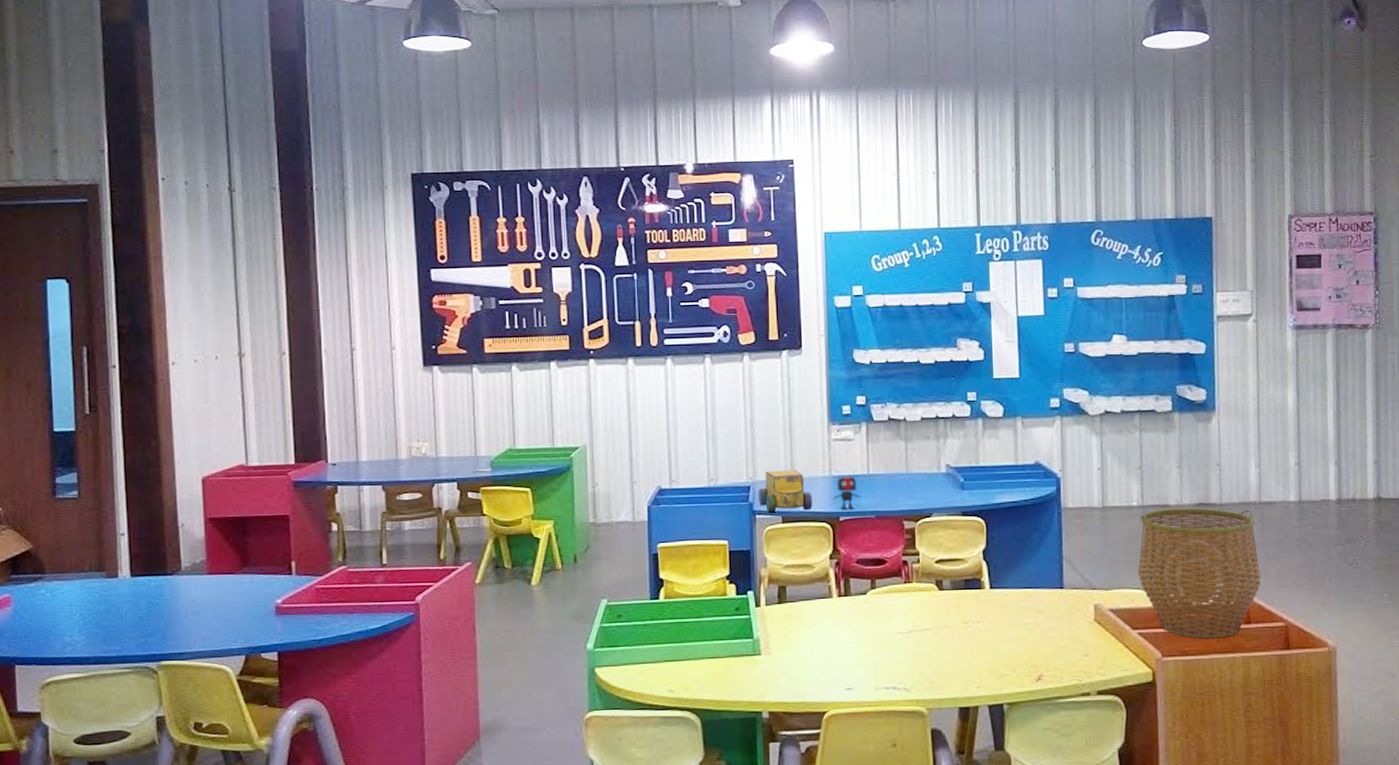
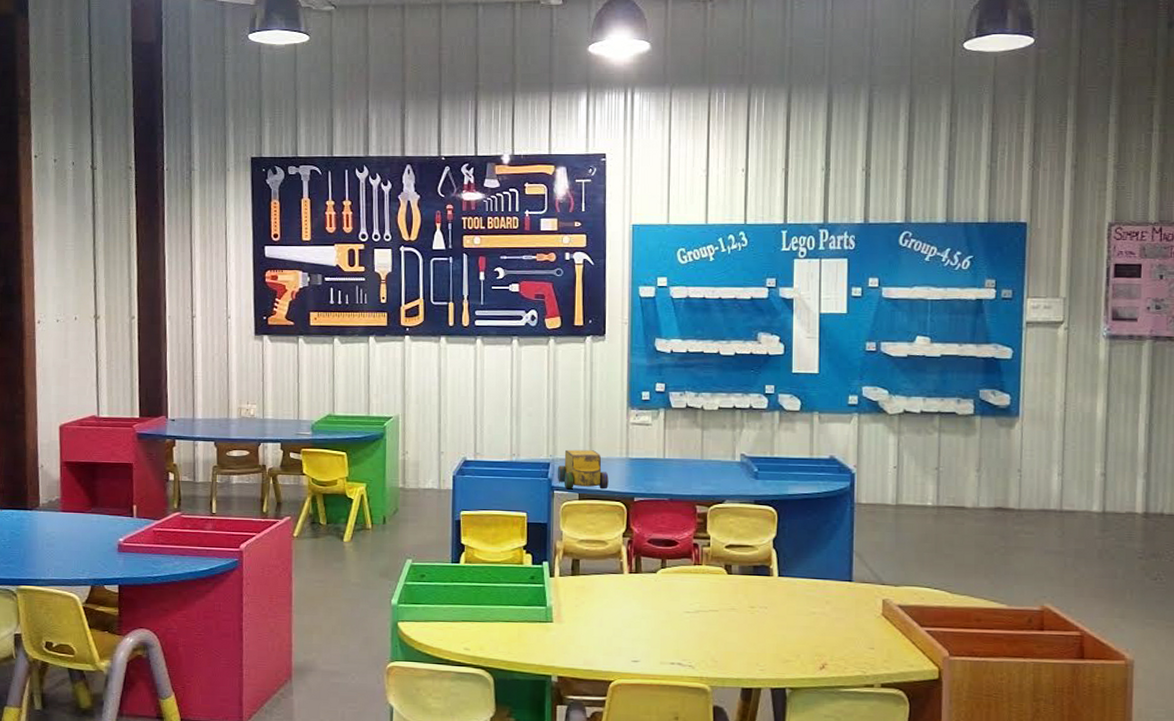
toy robot: present [833,470,861,511] -> none [629,454,656,492]
basket: present [1137,508,1262,639] -> none [928,510,1058,643]

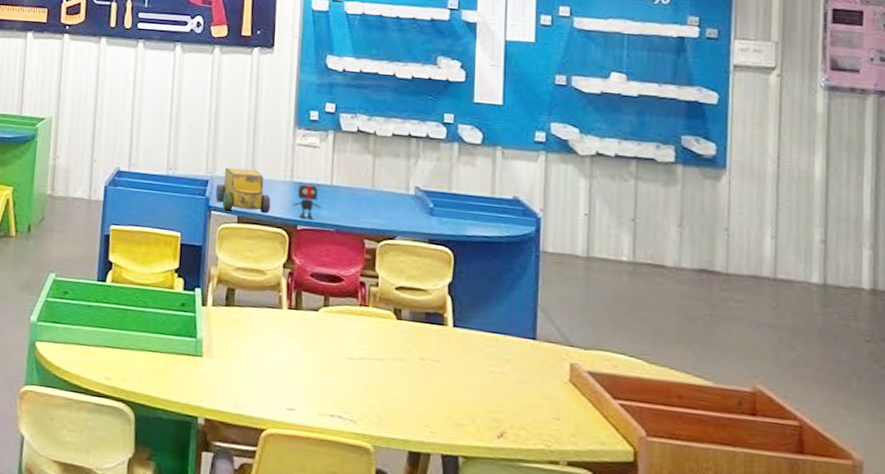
toy robot: none [629,454,656,492] -> present [292,177,322,220]

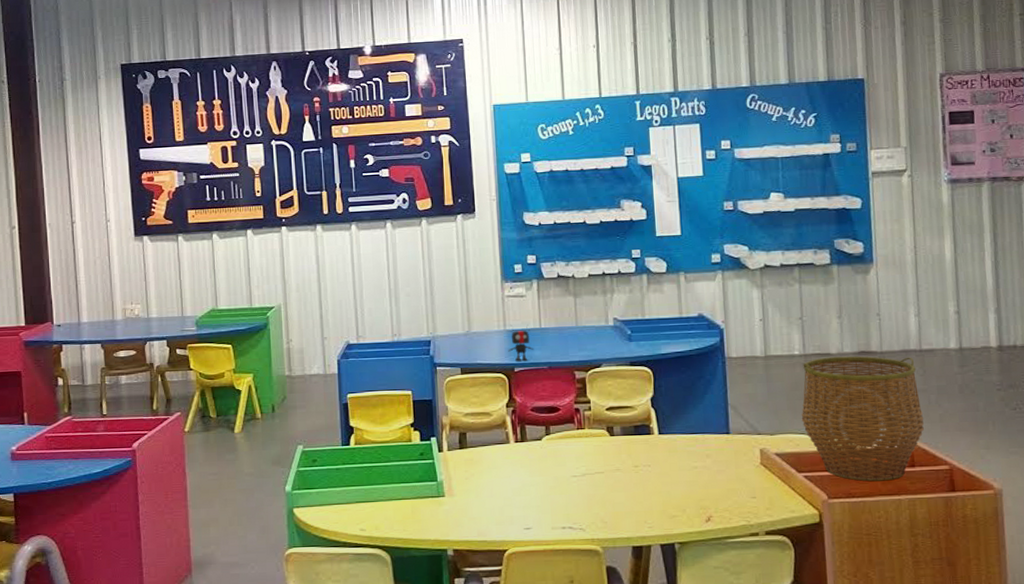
toy truck: present [215,167,271,214] -> none [438,325,489,365]
basket: none [623,269,773,427] -> present [801,356,925,482]

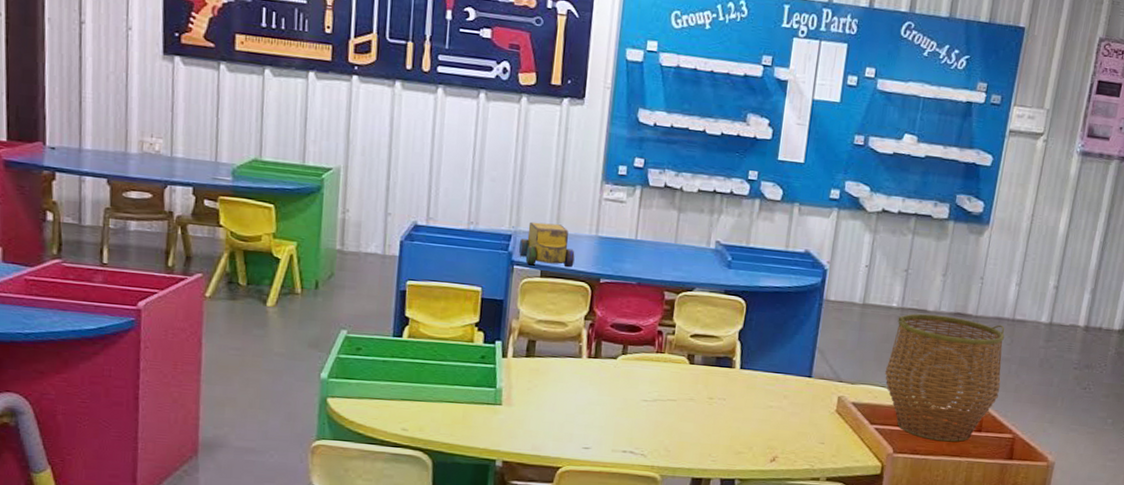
toy truck: none [438,325,489,365] -> present [518,221,575,268]
toy robot: present [508,325,534,362] -> none [596,232,626,273]

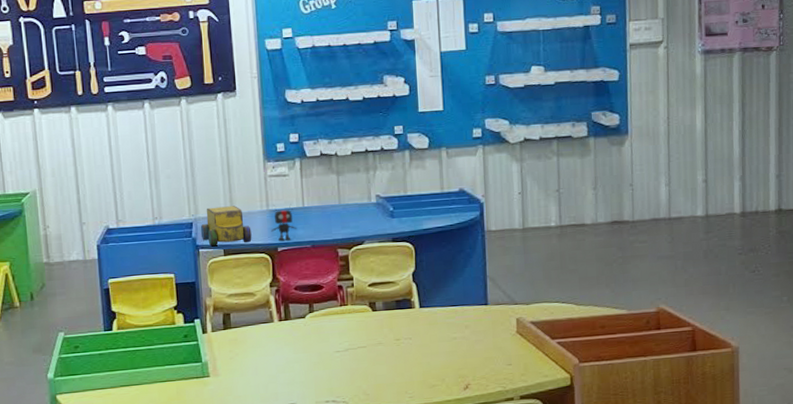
toy robot: none [596,232,626,273] -> present [271,204,298,242]
basket: present [884,313,1005,442] -> none [556,225,671,345]

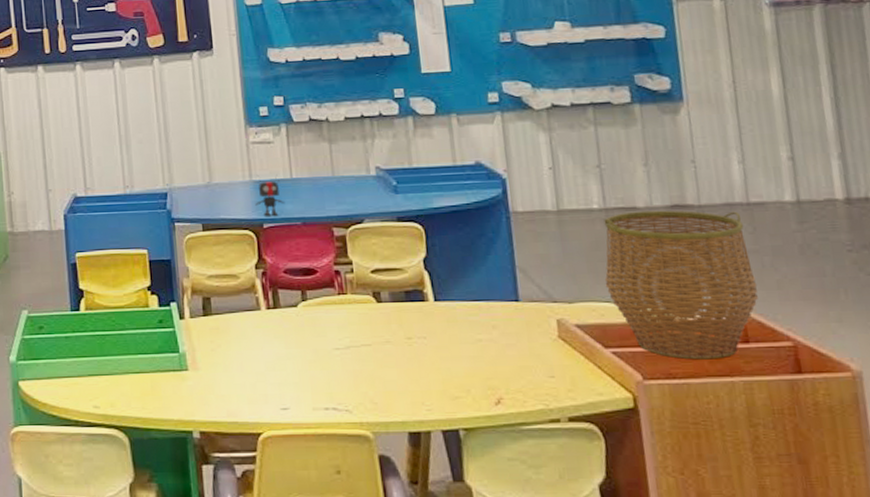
toy truck: present [200,206,252,247] -> none [175,175,234,221]
basket: none [556,225,671,345] -> present [604,210,758,360]

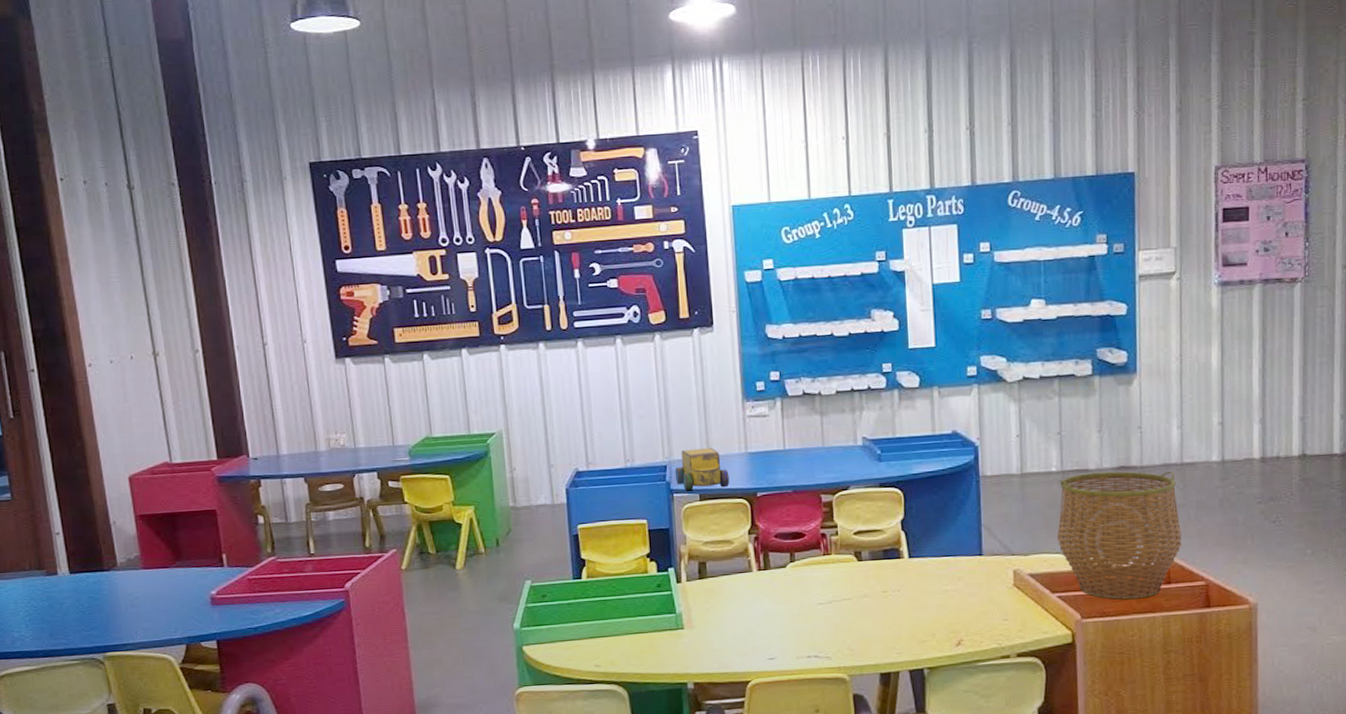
toy truck: none [175,175,234,221] -> present [674,448,730,491]
toy robot: present [255,175,285,217] -> none [750,446,778,486]

